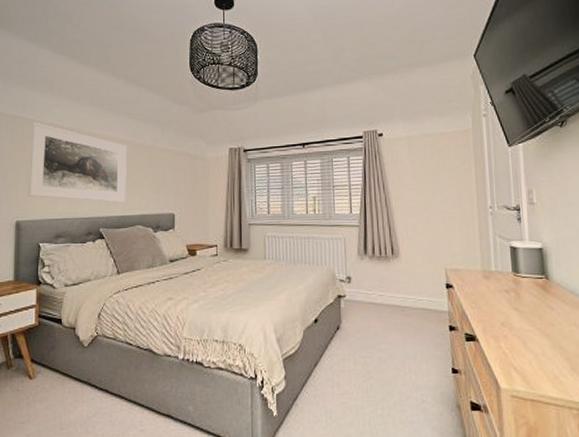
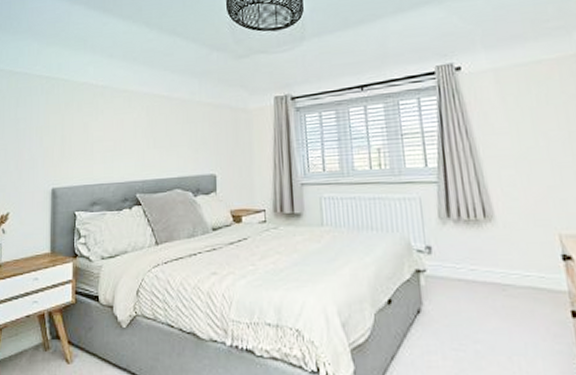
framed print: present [28,122,128,203] -> none [64,82,163,165]

